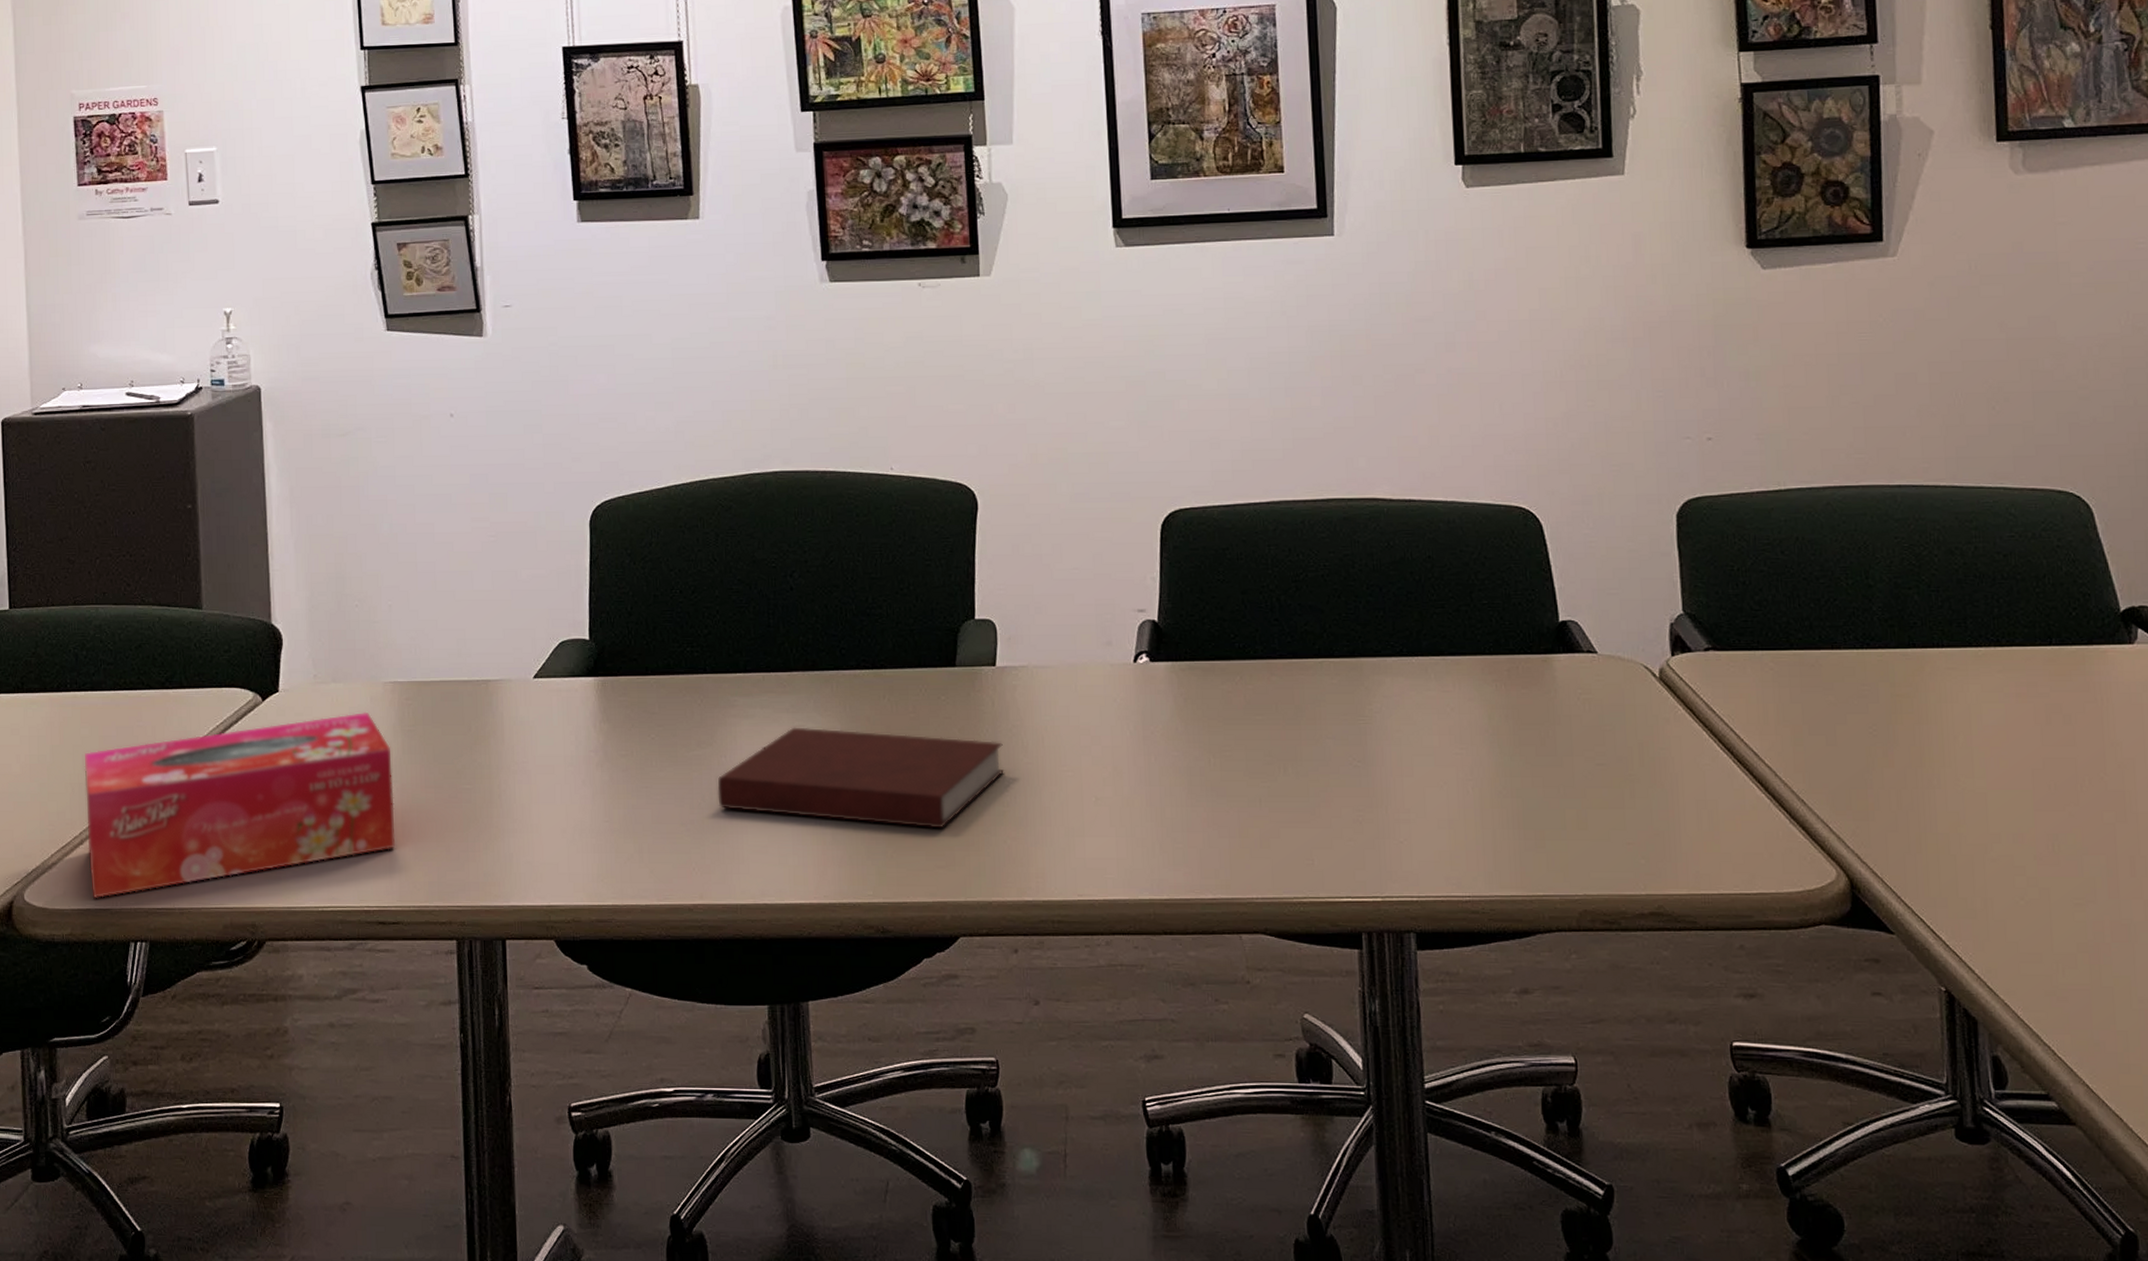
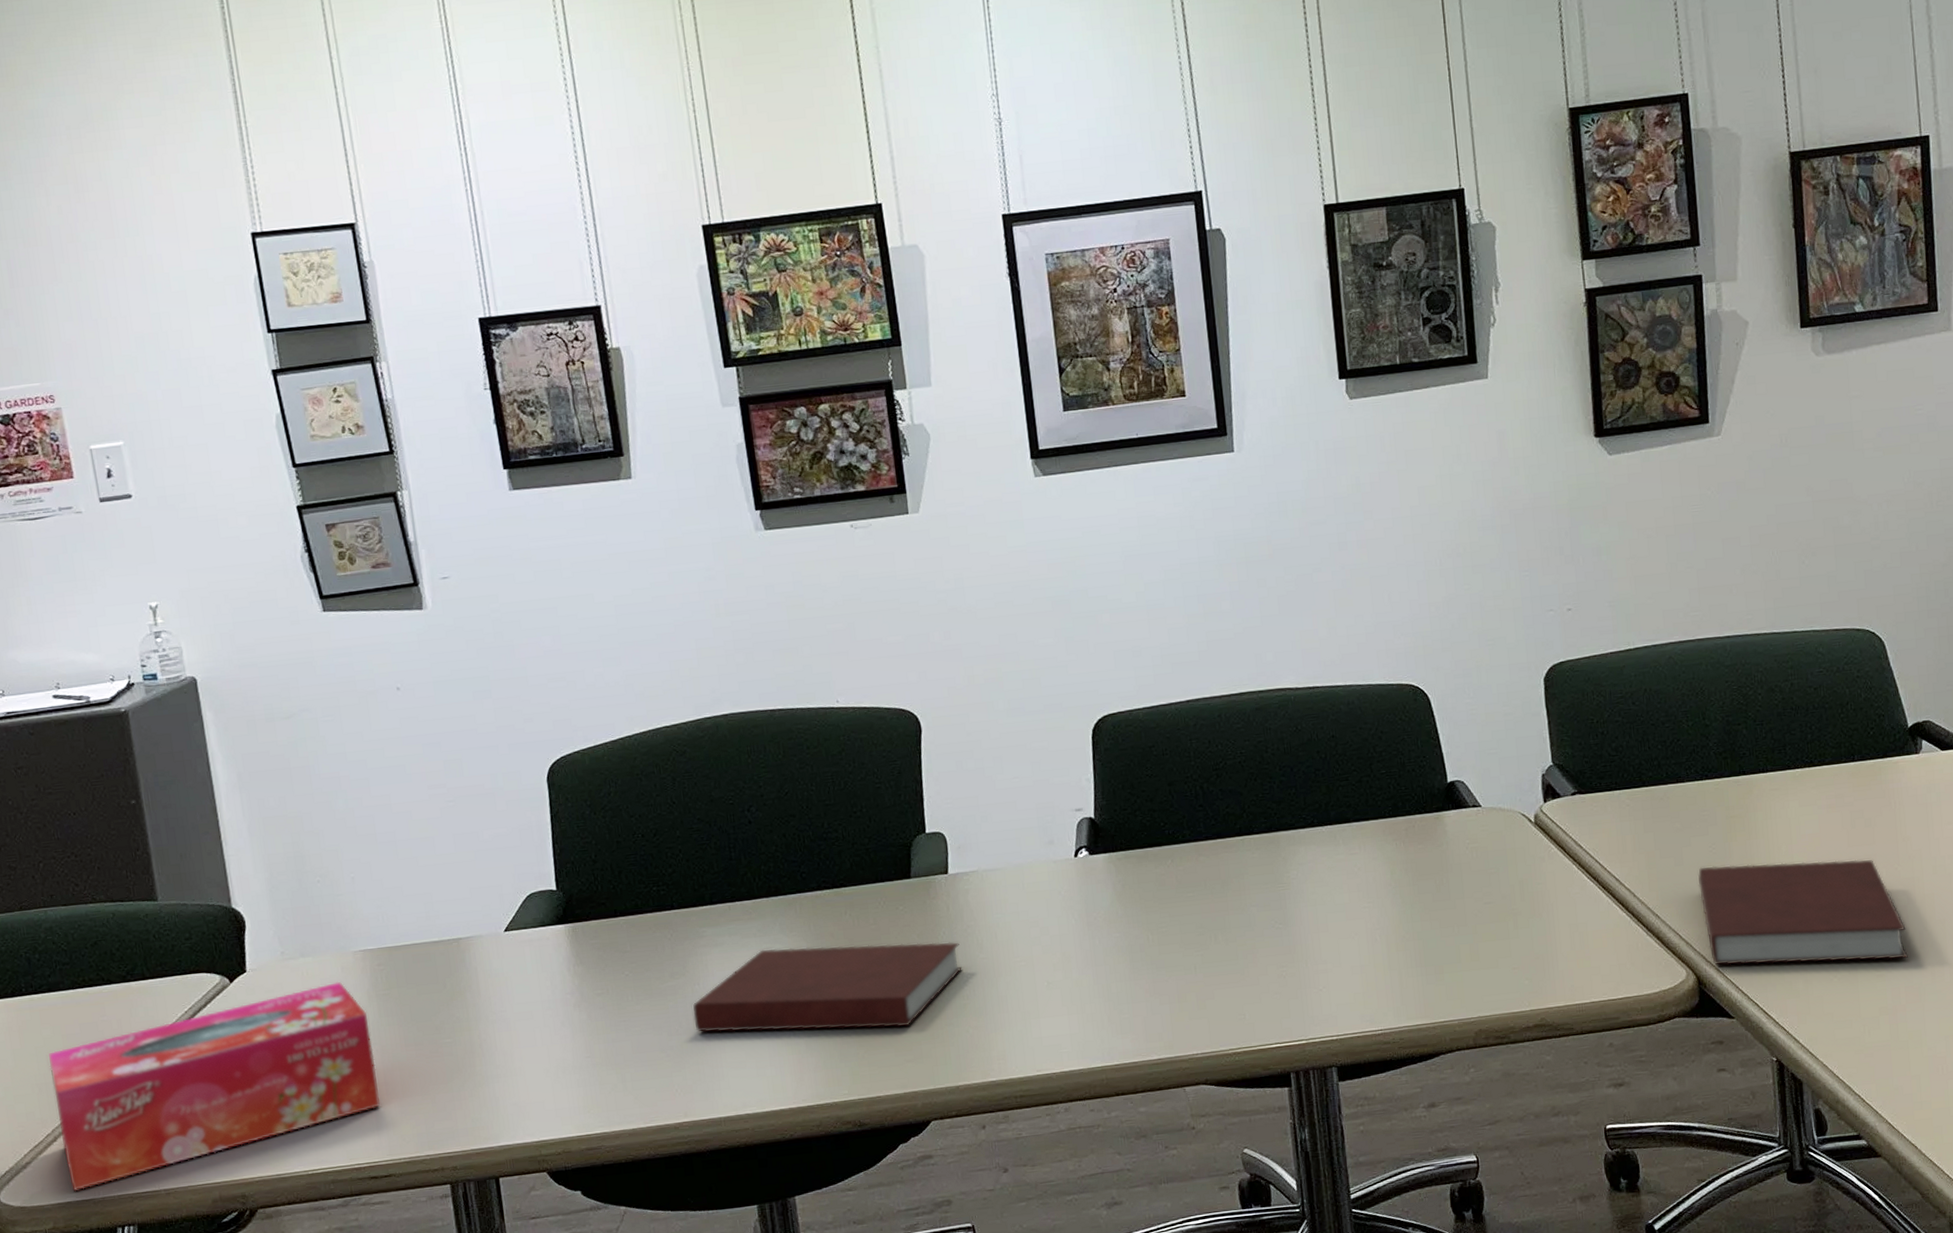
notebook: none [1854,750,2115,888] -> present [1698,859,1908,965]

